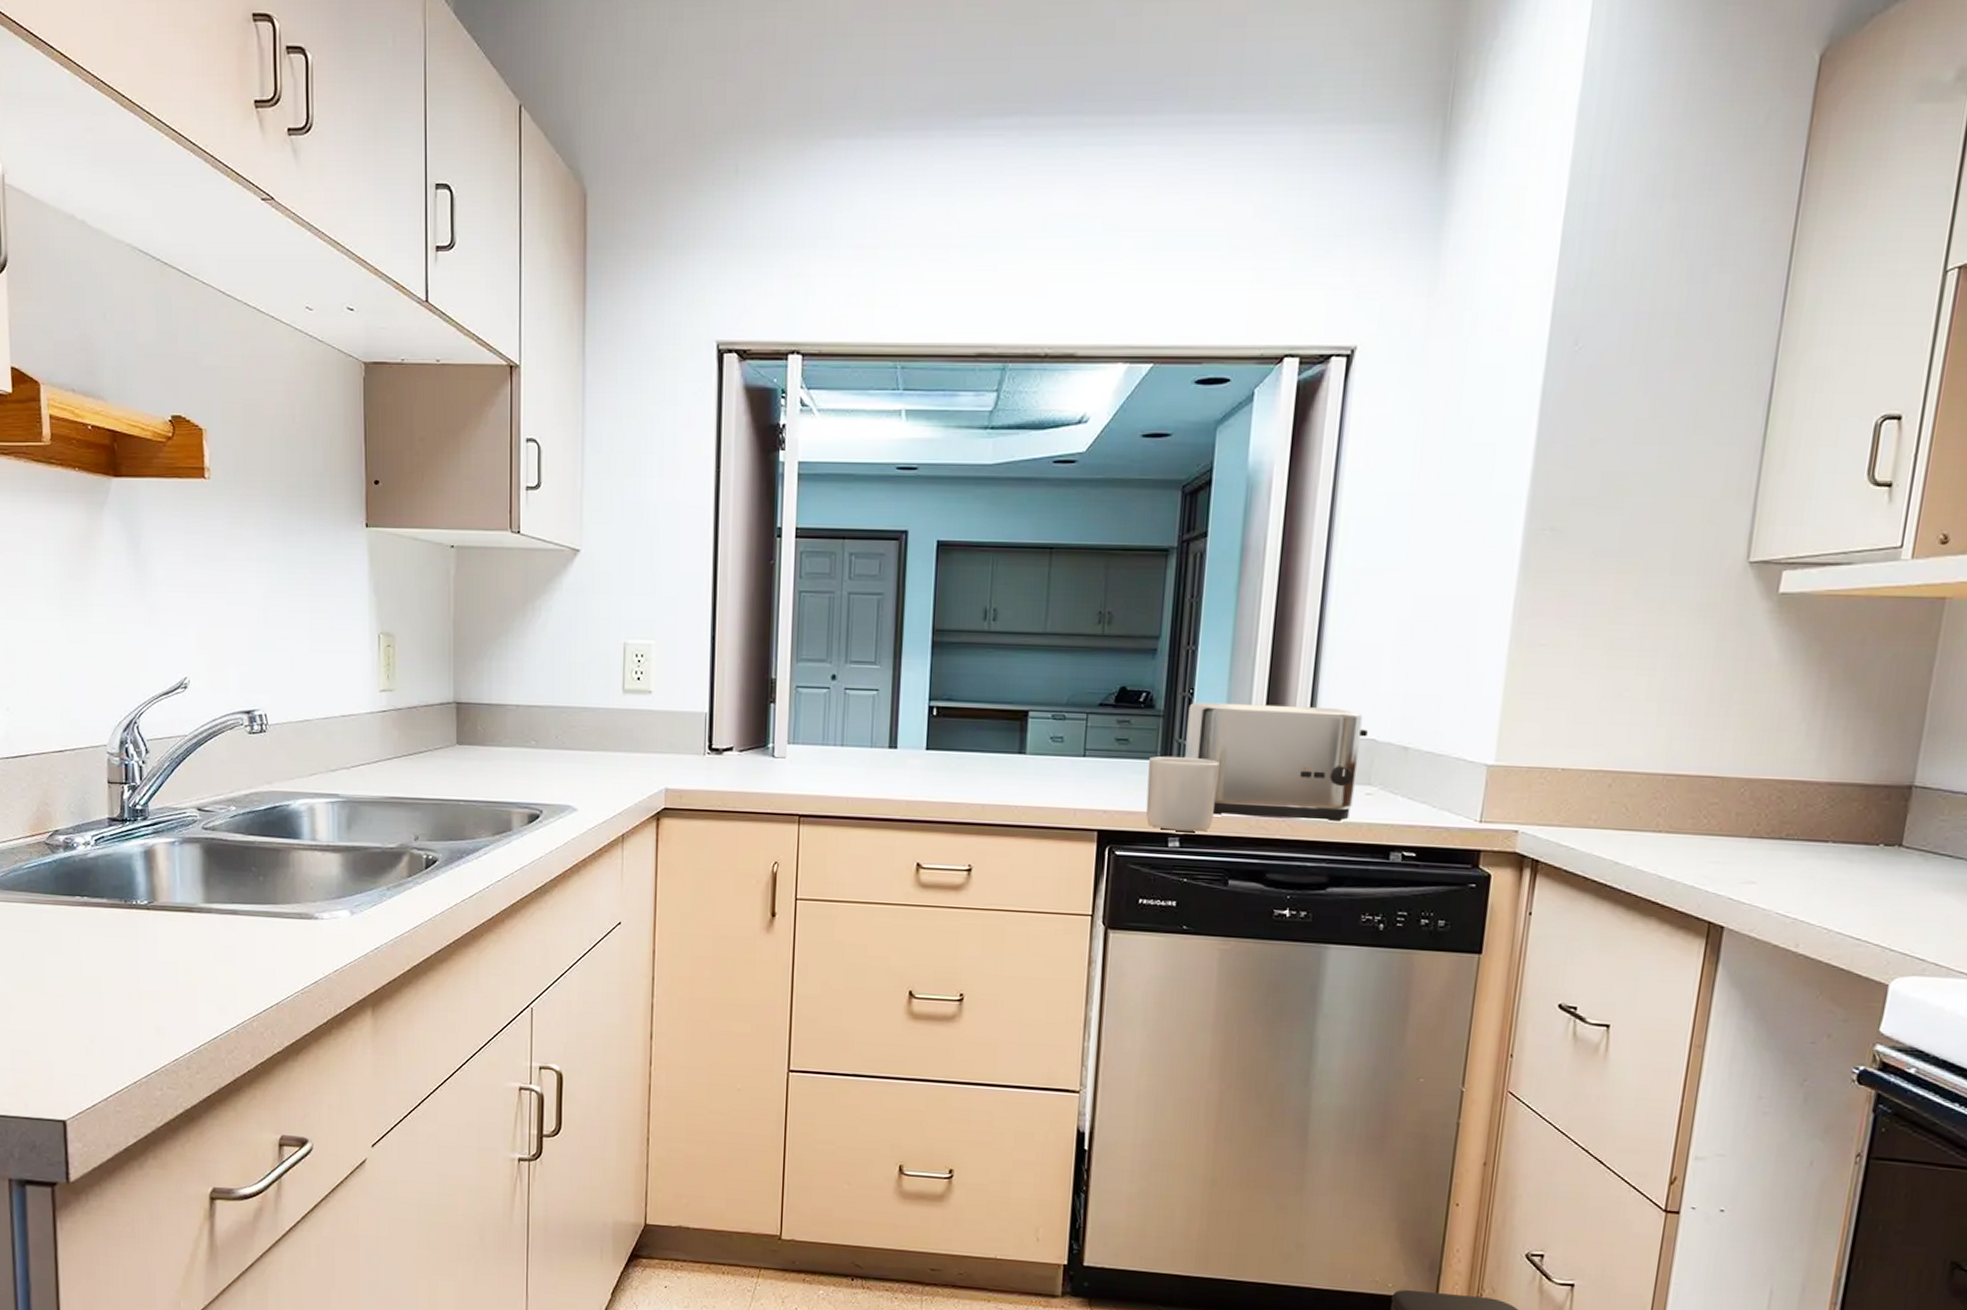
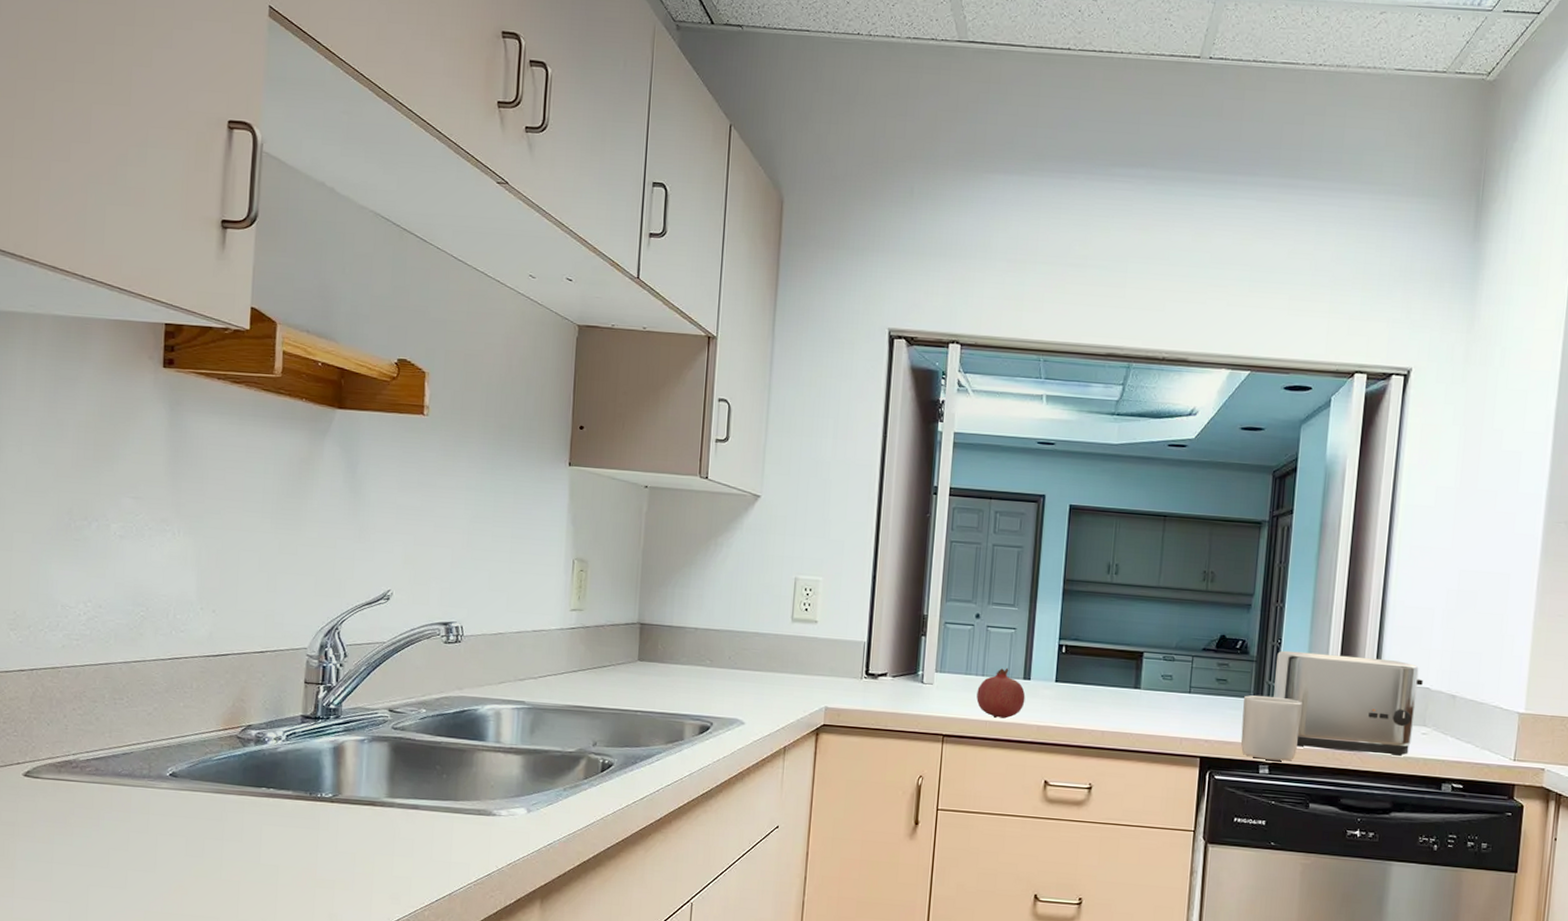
fruit: none [836,735,892,795] -> present [976,667,1026,719]

